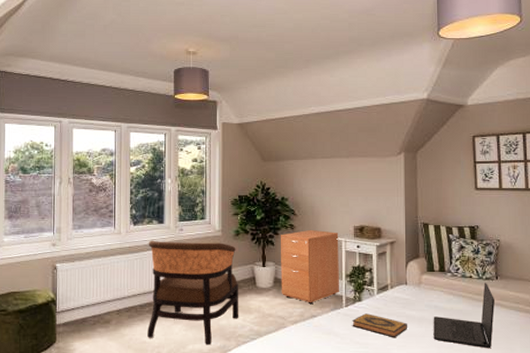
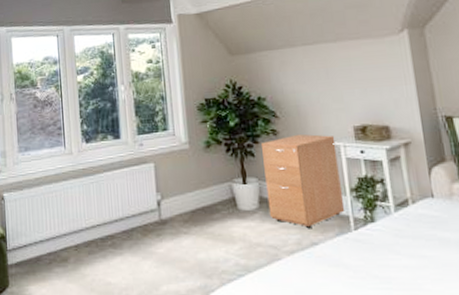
armchair: present [147,240,239,346] -> none [104,157,221,286]
hardback book: present [352,313,408,338] -> none [365,237,443,269]

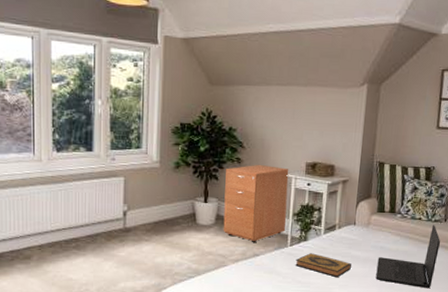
hardback book: none [365,237,443,269] -> present [295,253,352,278]

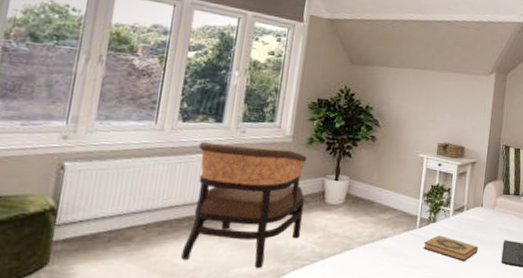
armchair: none [74,169,177,283] -> present [181,141,307,269]
drawer unit: present [223,164,289,242] -> none [352,143,422,223]

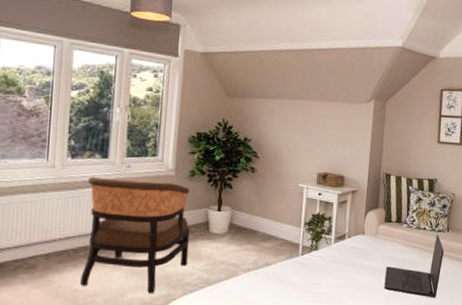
hardback book: present [423,235,479,262] -> none [306,262,362,288]

